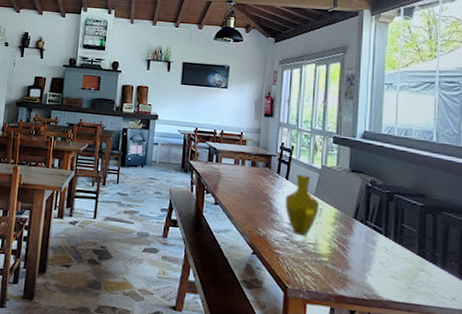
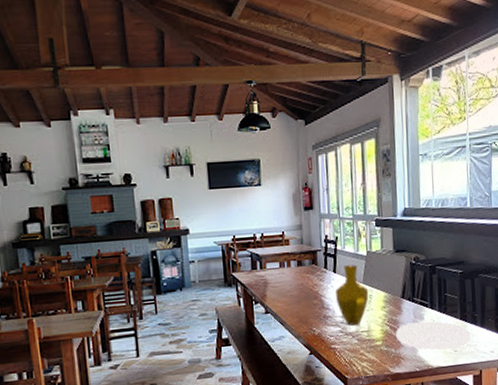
plate: none [344,245,430,286] -> present [396,321,471,351]

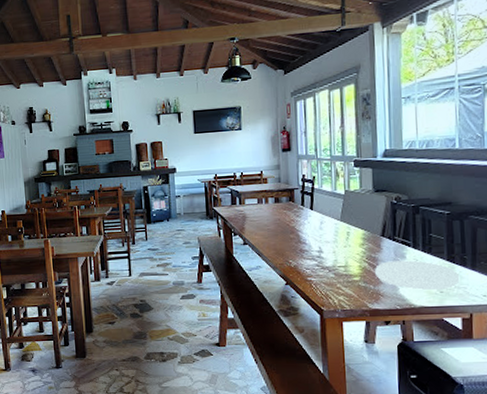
vase: present [336,264,369,326] -> none [312,203,347,260]

